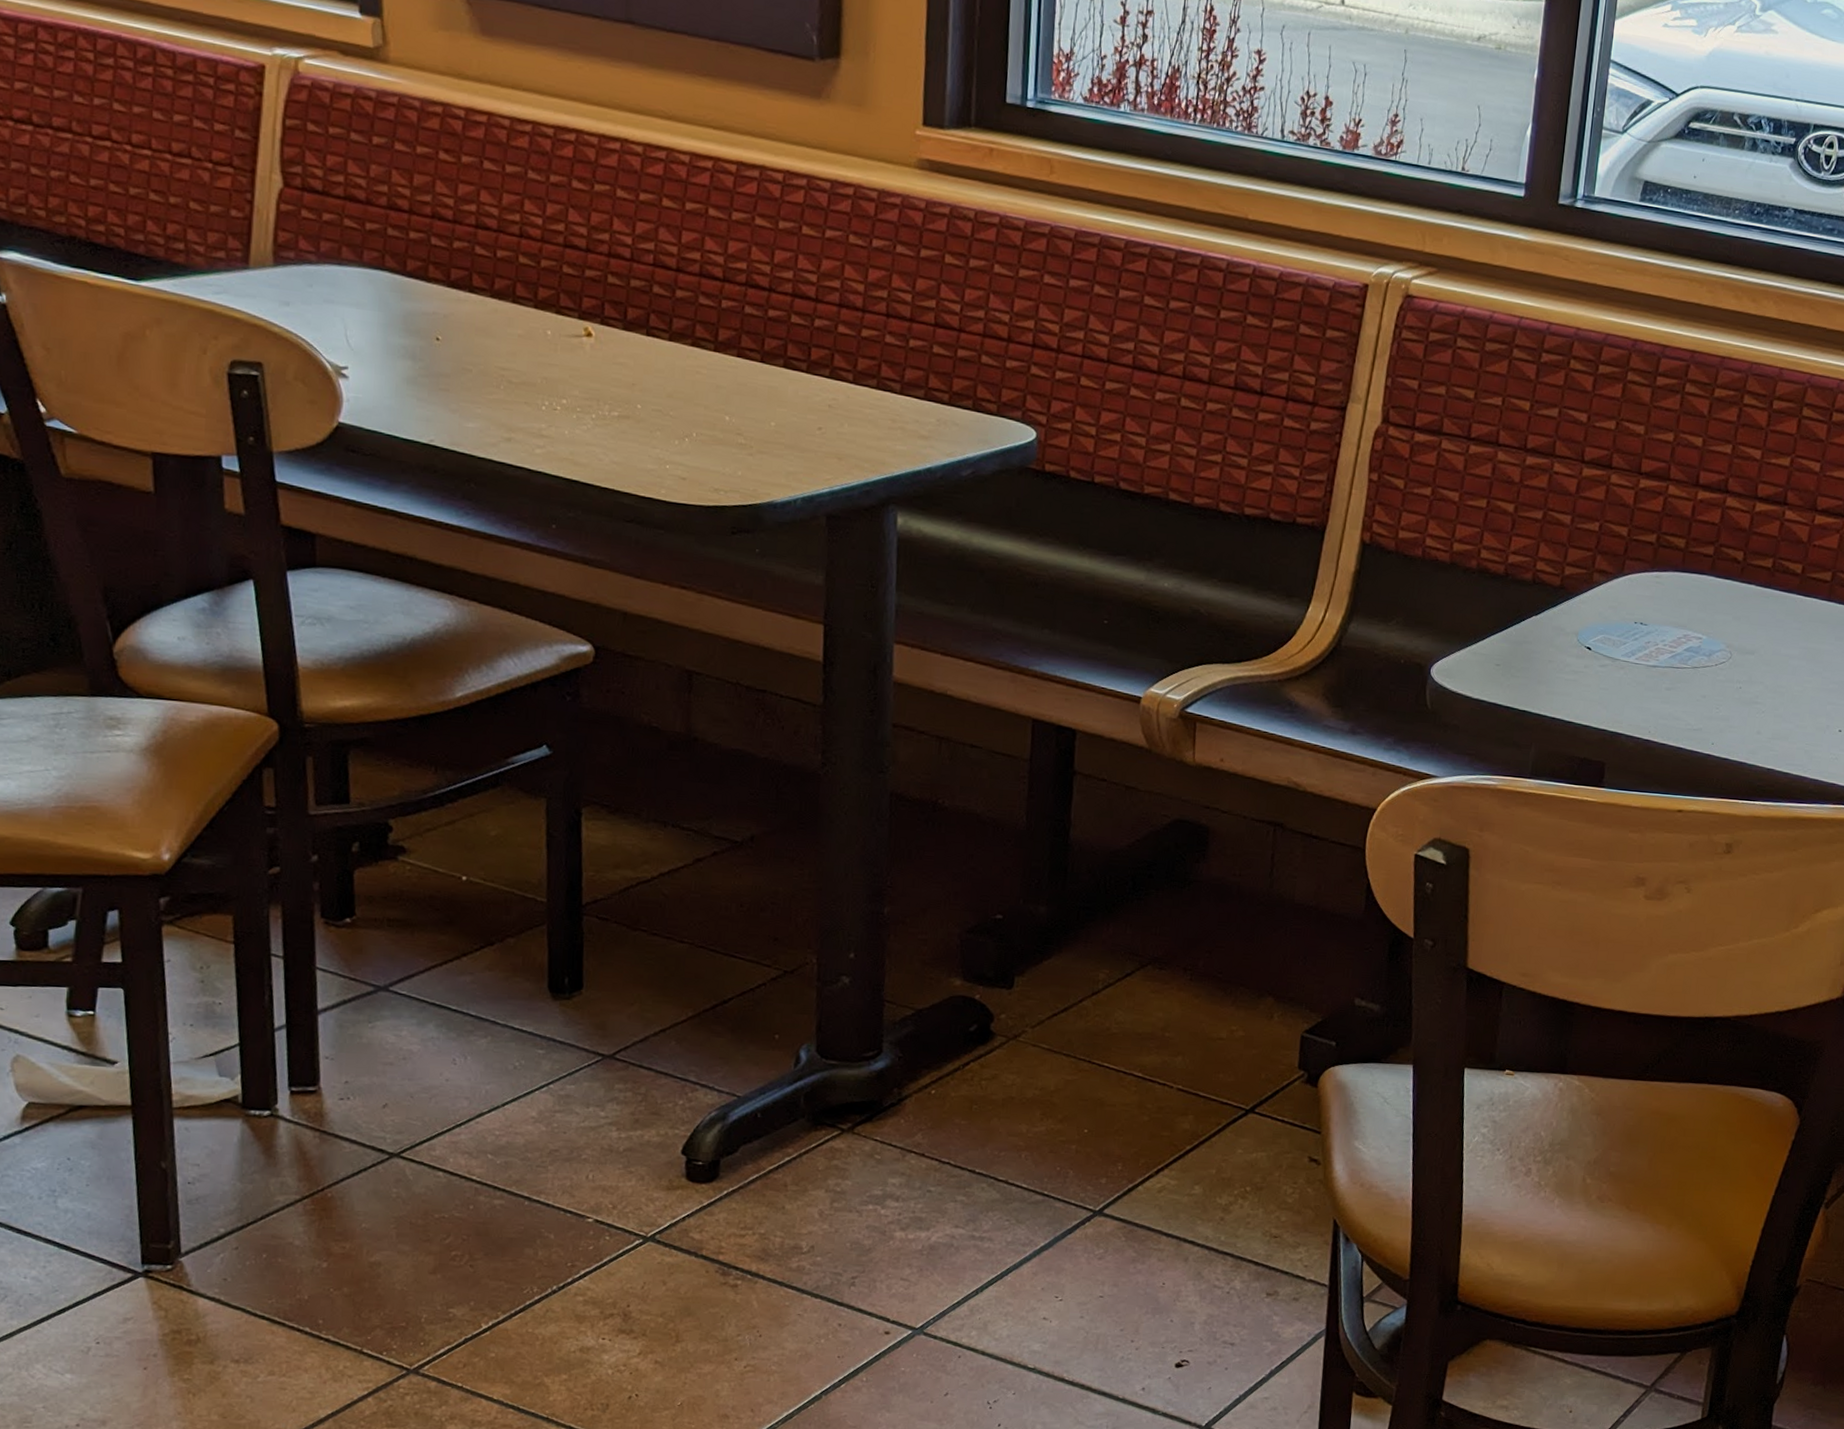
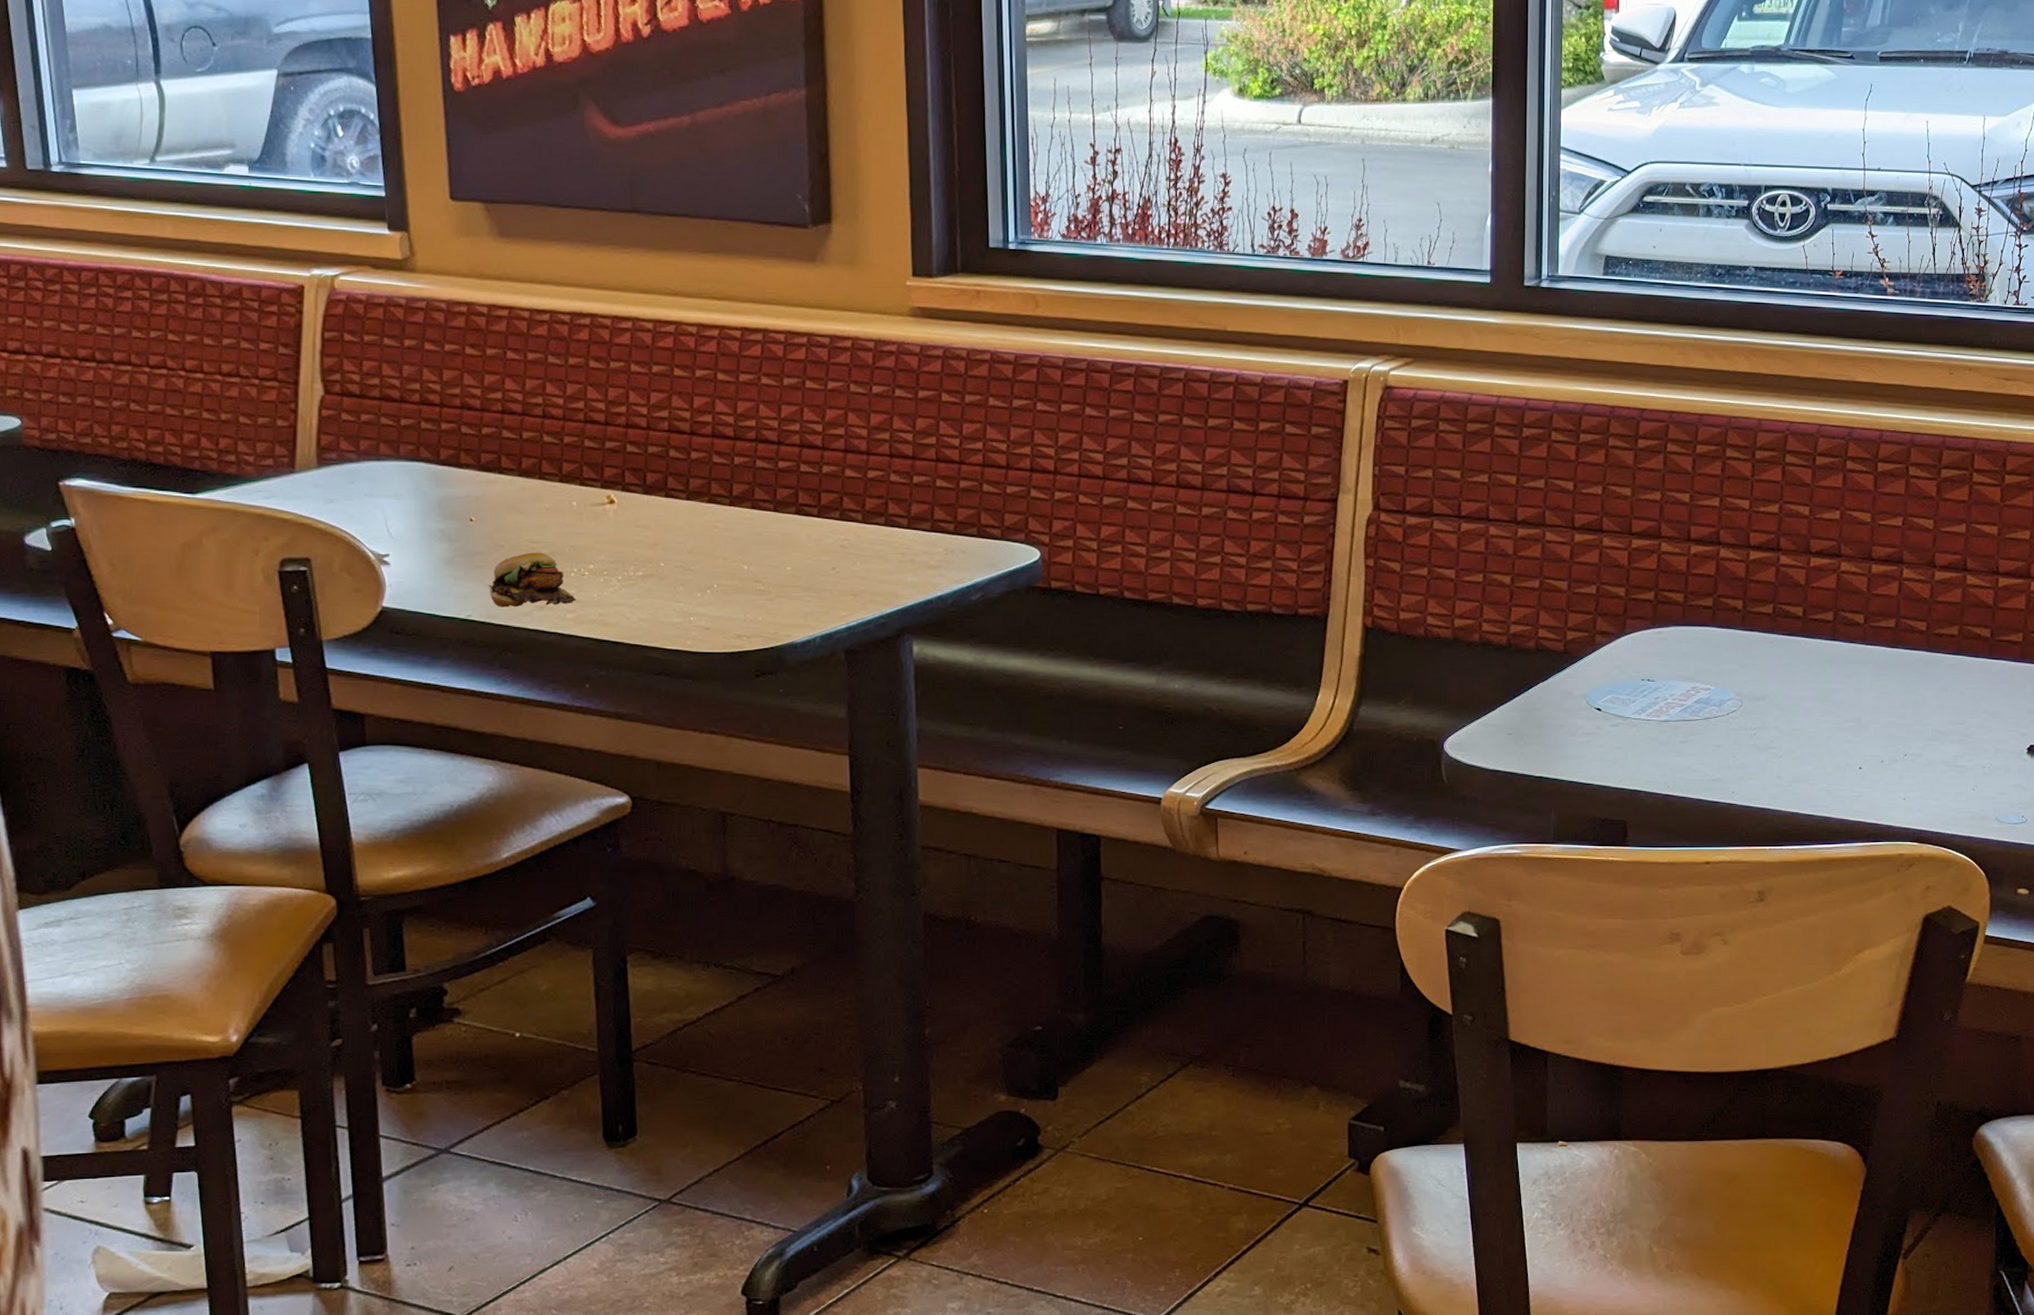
burger: none [453,379,546,439] -> present [489,552,576,608]

